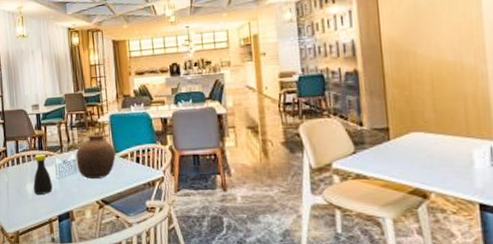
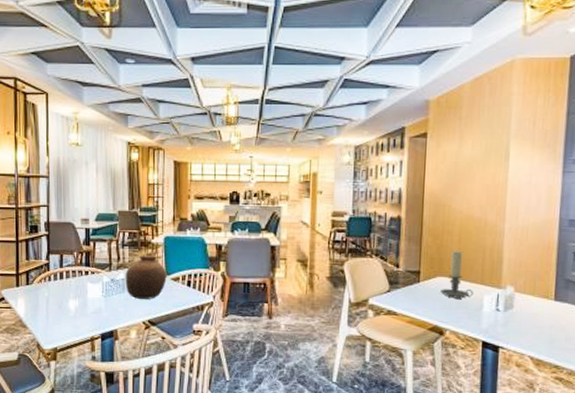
bottle: present [33,153,53,194] -> none [77,270,97,312]
candle holder: none [417,100,459,156] -> present [440,250,473,299]

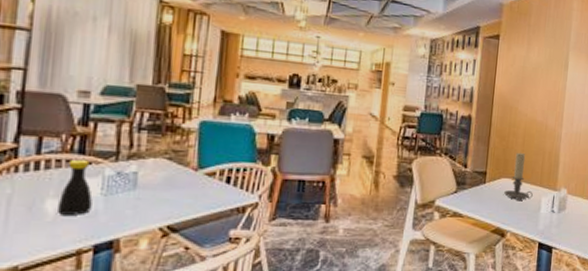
bottle: none [77,270,97,312] -> present [58,159,93,215]
pottery: present [125,255,167,299] -> none [137,143,199,199]

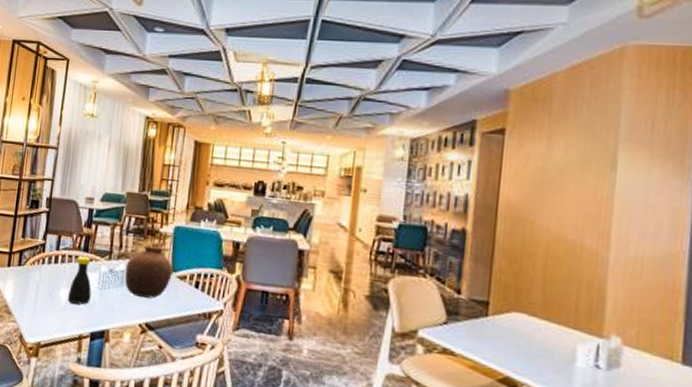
pottery: none [137,143,199,199] -> present [124,245,173,299]
candle holder: present [504,152,533,200] -> none [516,279,562,345]

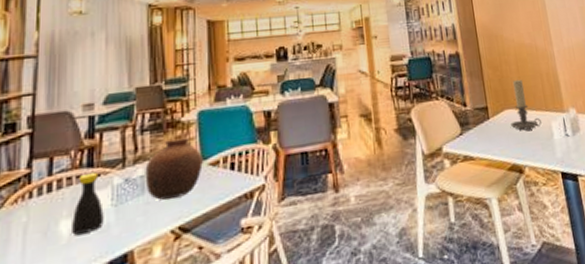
candle holder: none [516,279,562,345] -> present [511,79,542,131]

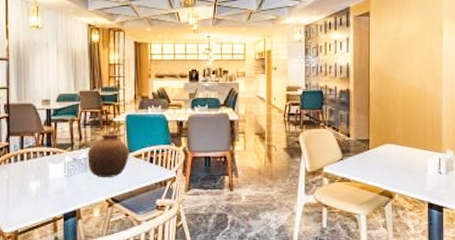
bottle: present [72,172,104,235] -> none [38,151,59,192]
candle holder: present [511,79,542,131] -> none [388,119,418,164]

